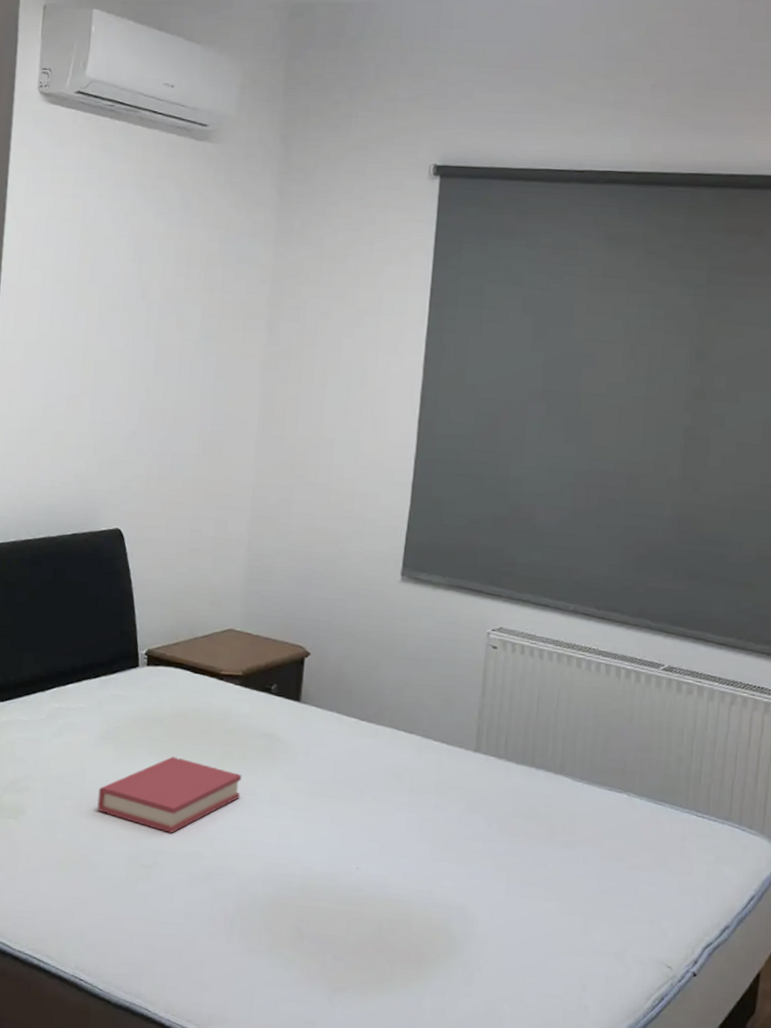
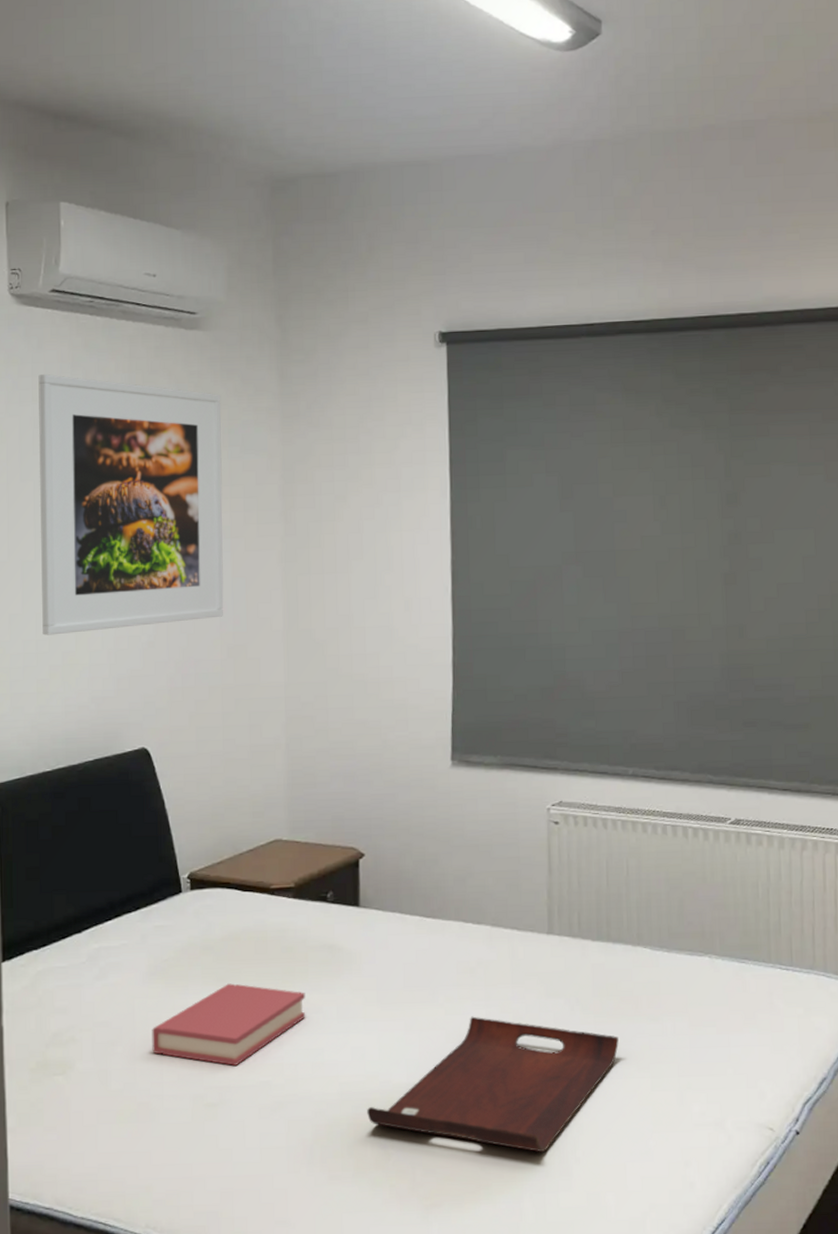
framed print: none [37,170,223,415] -> present [38,374,224,636]
serving tray: none [287,819,531,956] -> present [367,1016,619,1153]

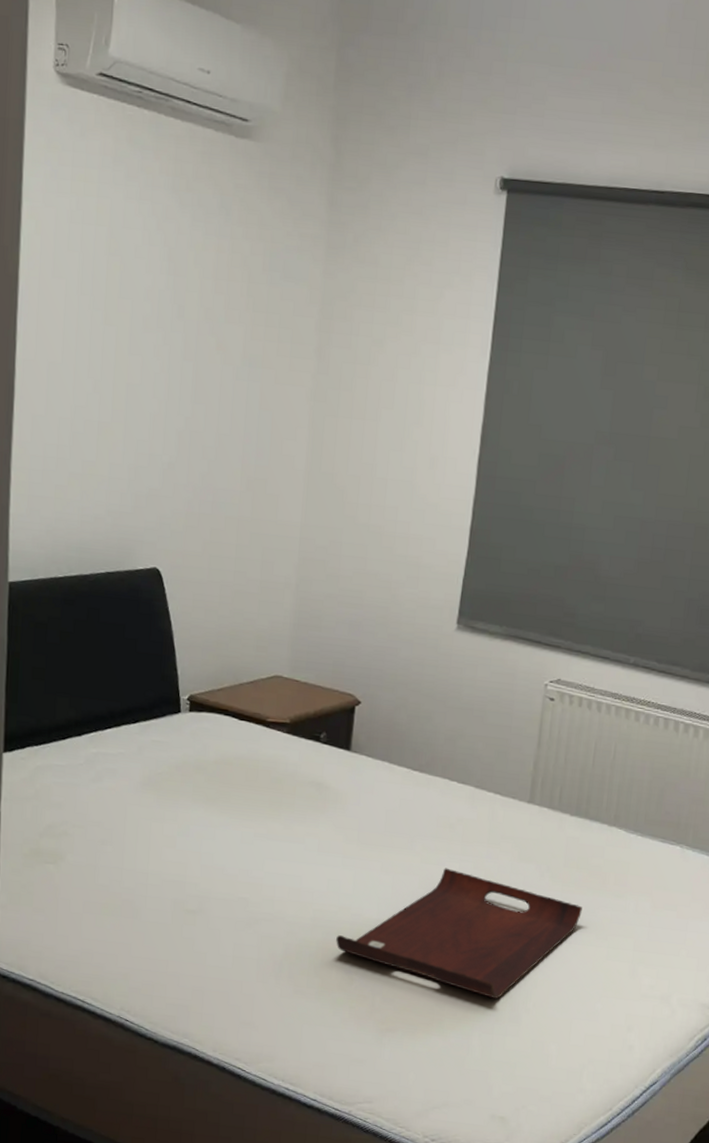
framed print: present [38,374,224,636] -> none [64,165,266,448]
hardback book: present [152,983,306,1066] -> none [140,804,290,880]

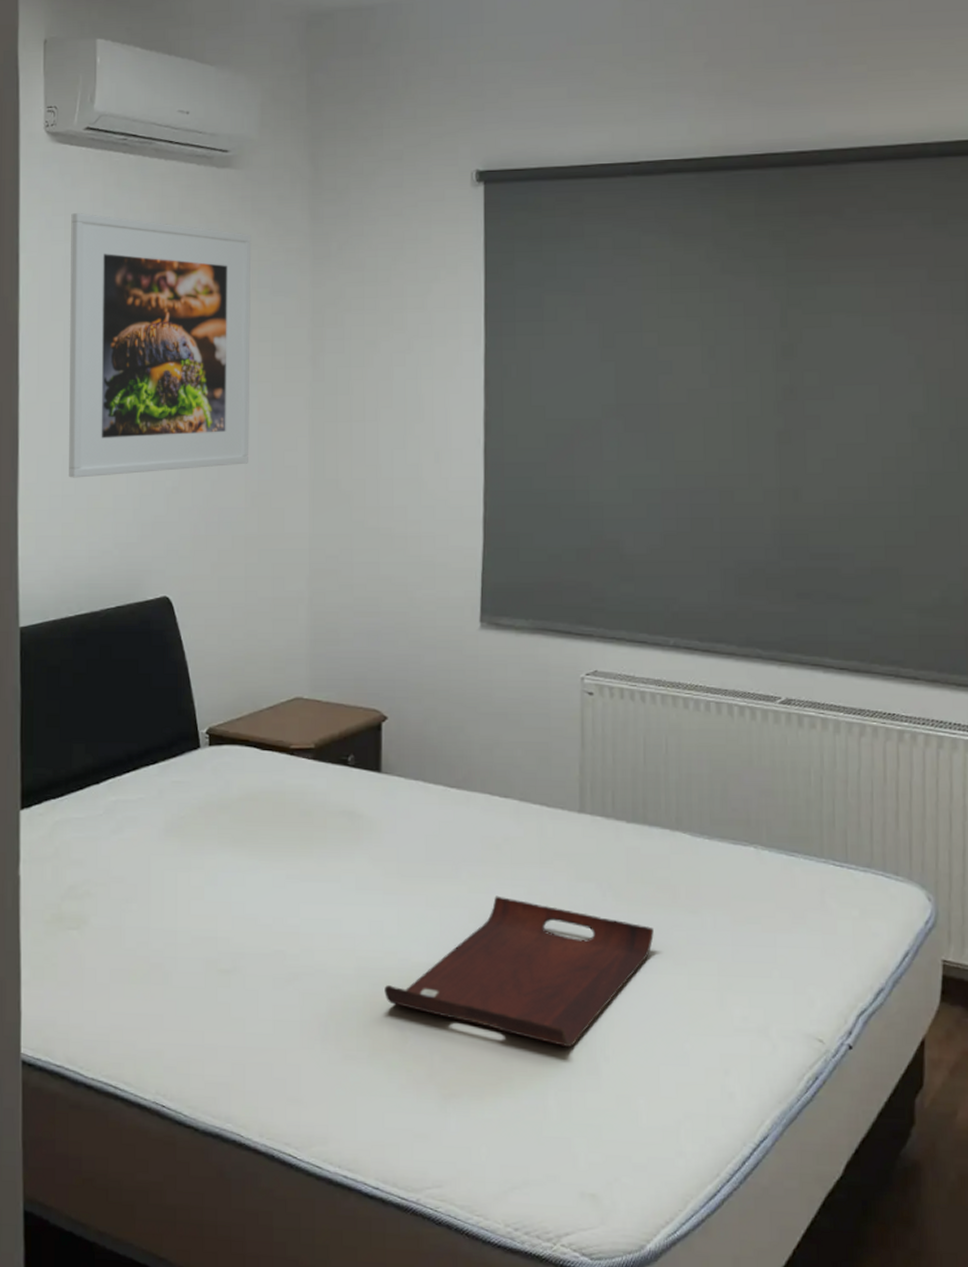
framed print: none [64,165,266,448] -> present [69,213,252,478]

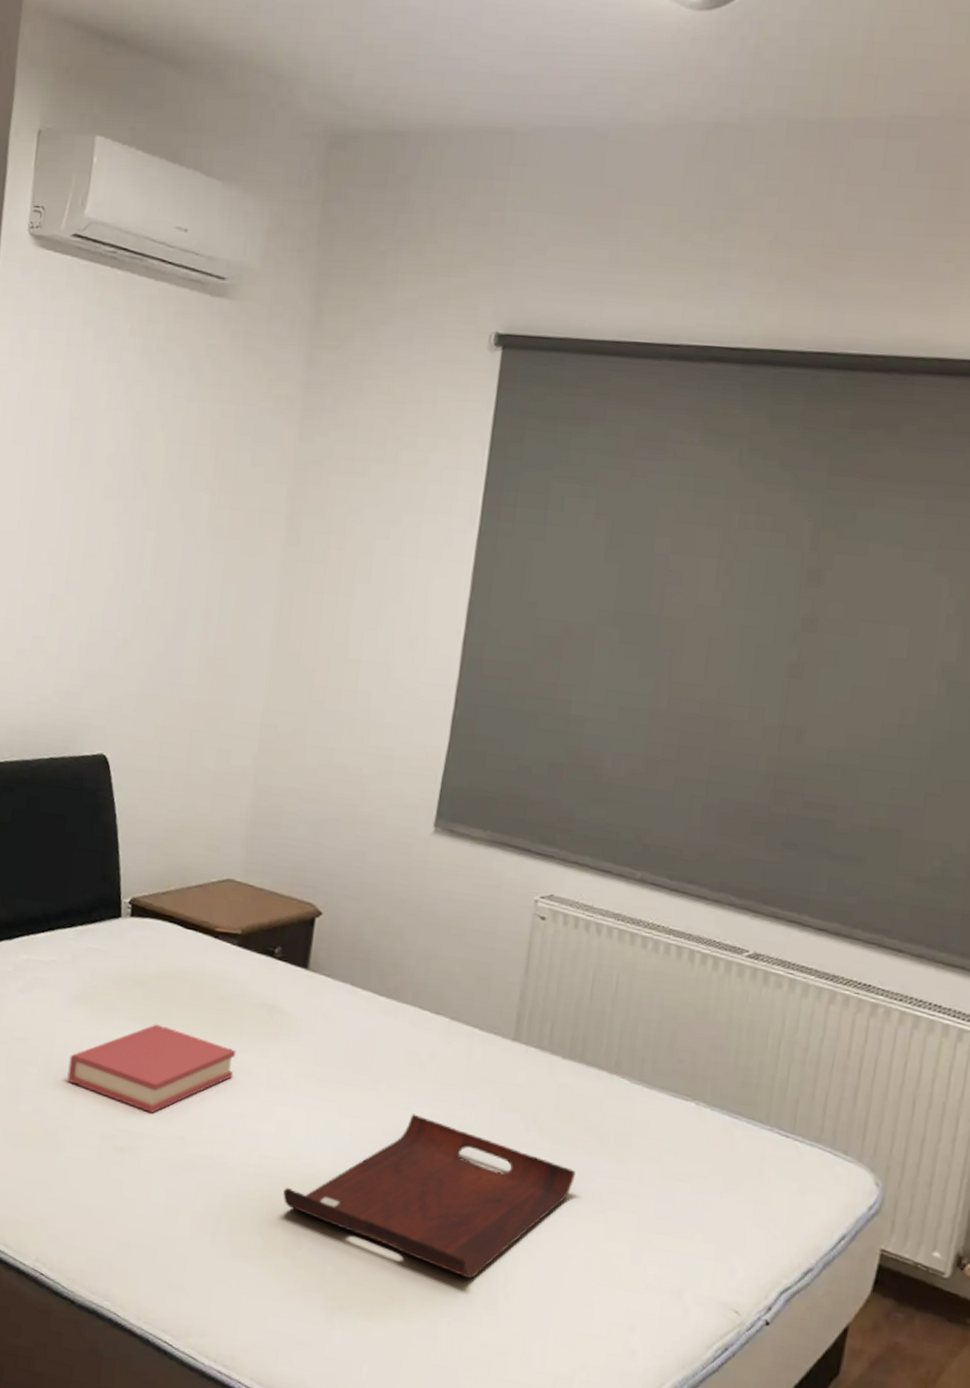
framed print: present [69,213,252,478] -> none [14,328,240,625]
hardback book: none [166,845,324,932] -> present [67,1024,236,1113]

